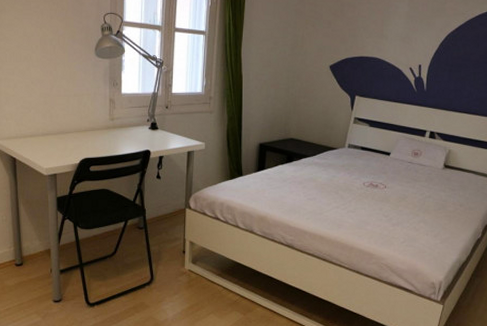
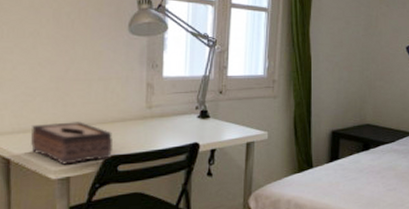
tissue box: none [28,130,86,164] -> present [30,122,114,165]

